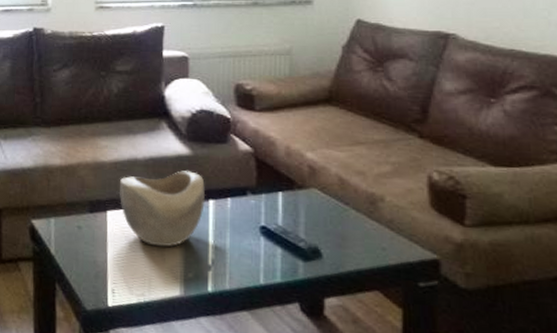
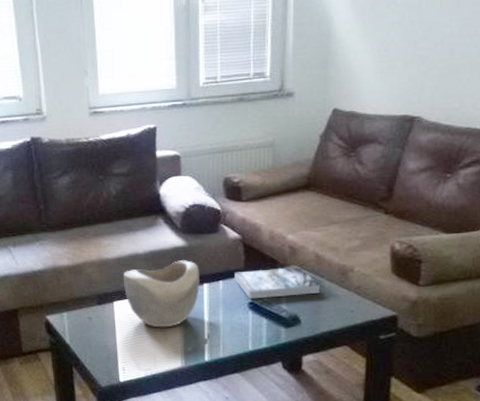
book: none [245,189,345,224] -> present [234,267,321,299]

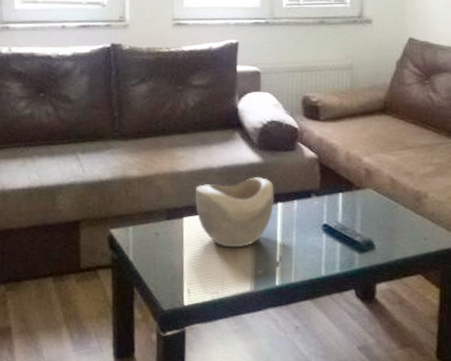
book: present [234,267,321,299] -> none [309,190,395,222]

